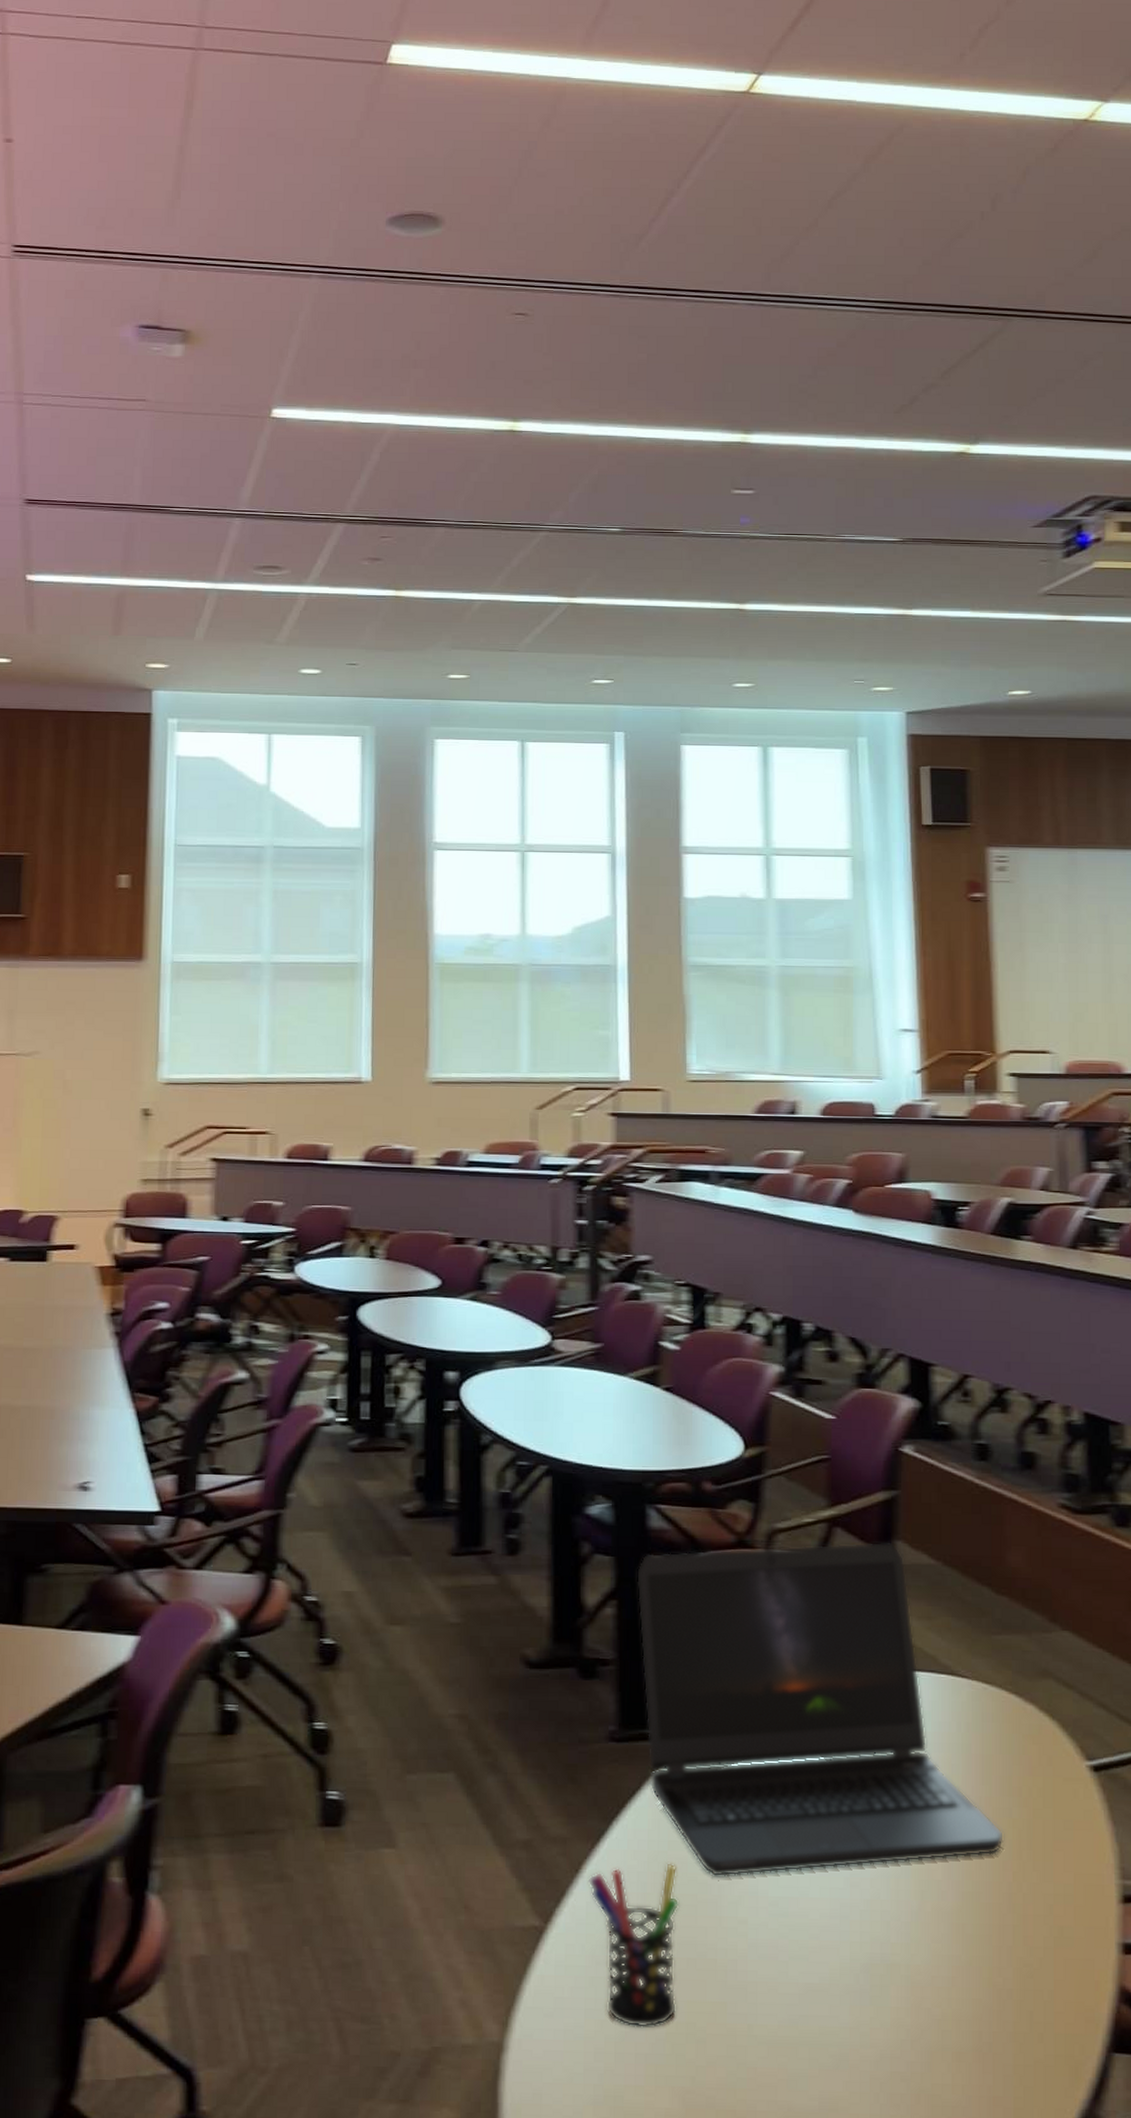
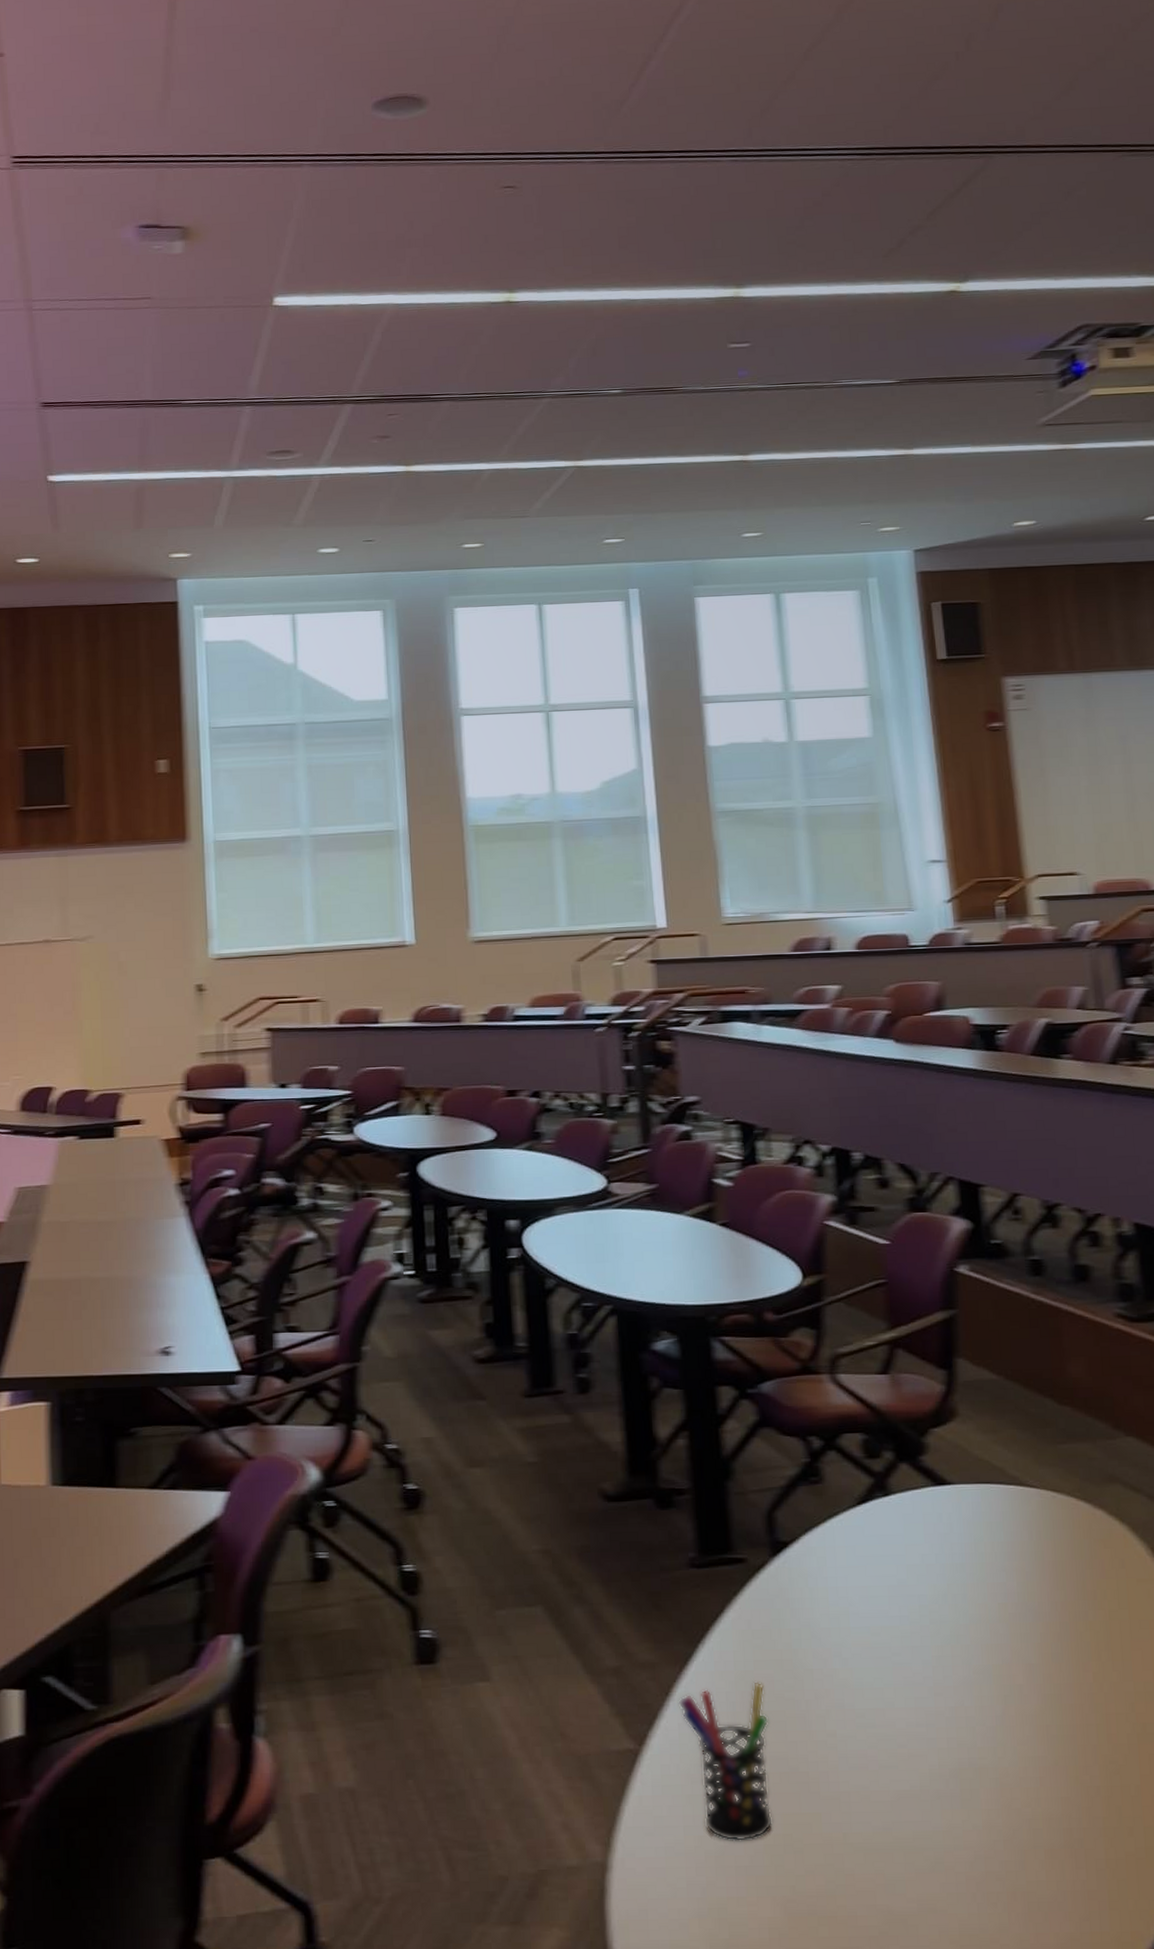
laptop computer: present [636,1541,1005,1878] -> none [705,1360,1083,1693]

